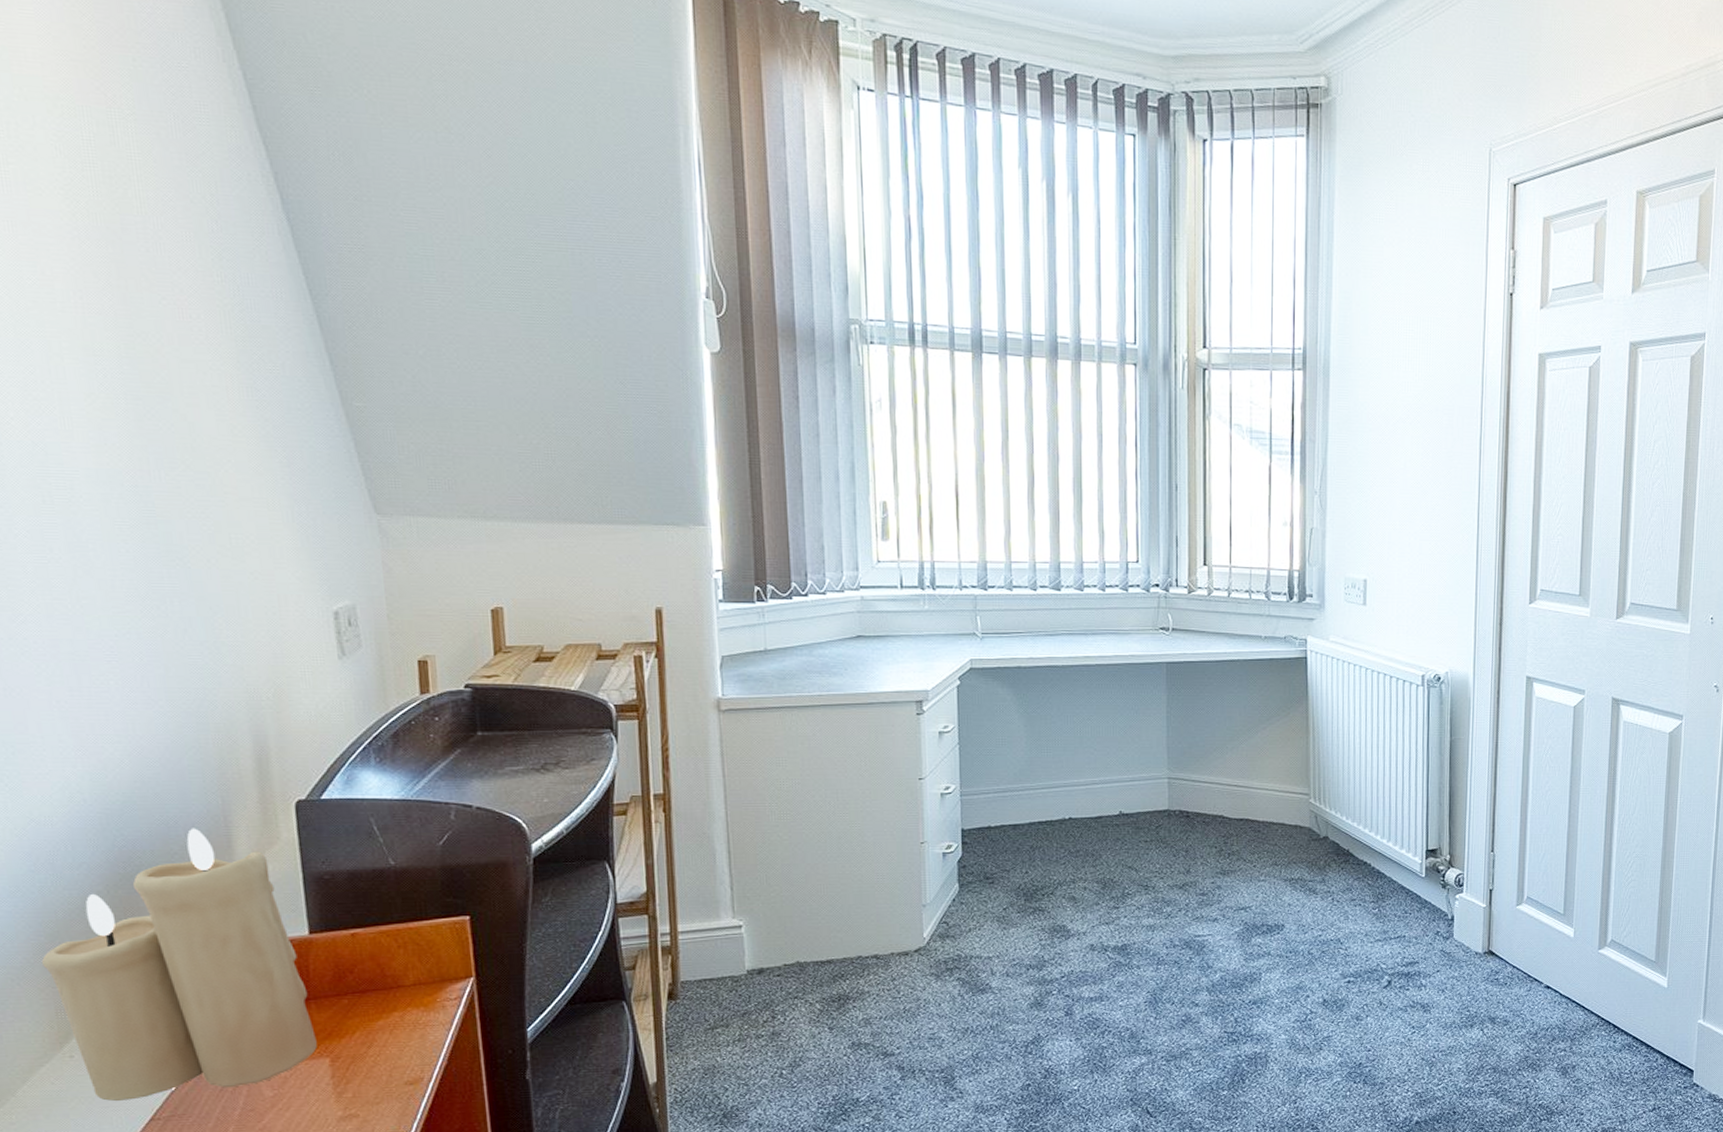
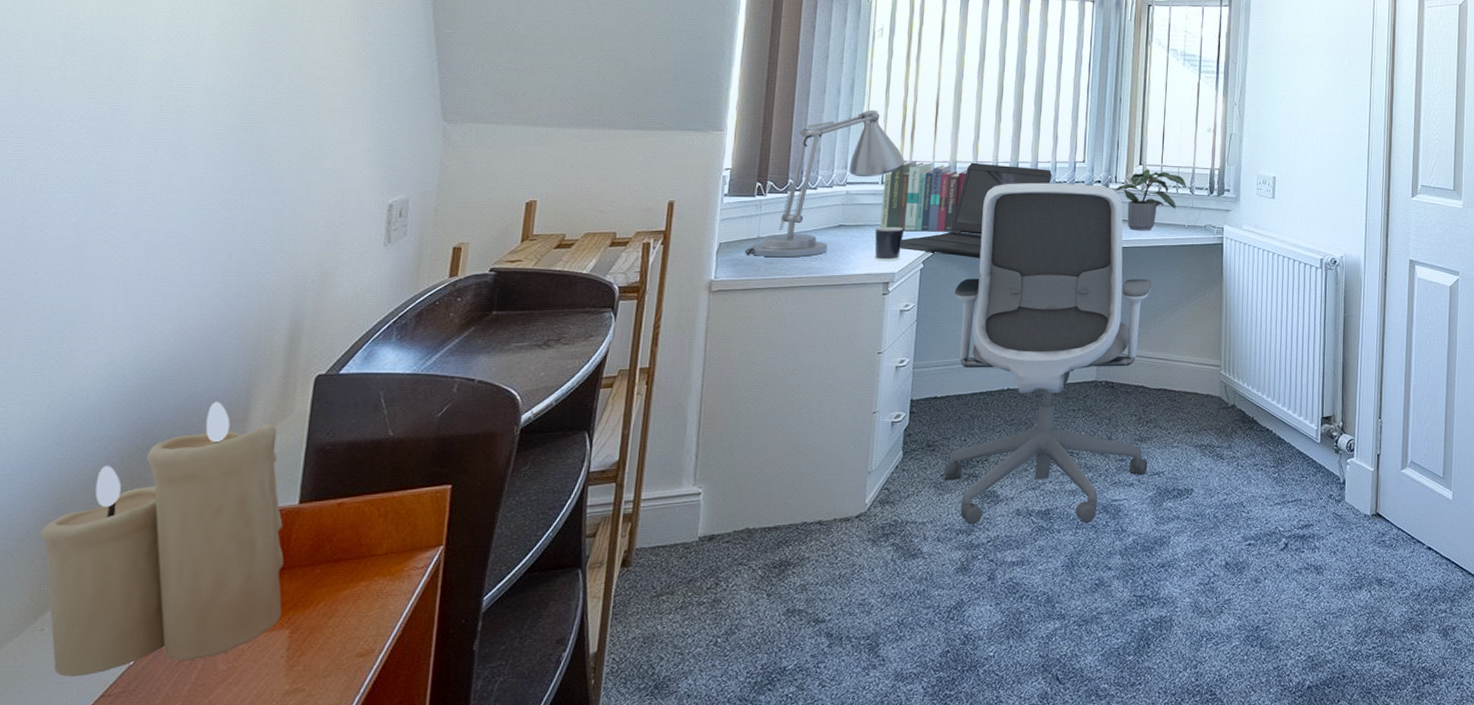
desk lamp: none [753,499,926,673] -> present [745,109,905,258]
mug: none [899,637,934,678] -> present [874,226,905,262]
books: none [903,560,1000,644] -> present [880,161,967,232]
laptop computer: none [930,562,1101,674] -> present [900,162,1052,258]
office chair: none [999,586,1232,959] -> present [943,182,1152,524]
potted plant: none [1176,570,1261,643] -> present [1115,169,1186,231]

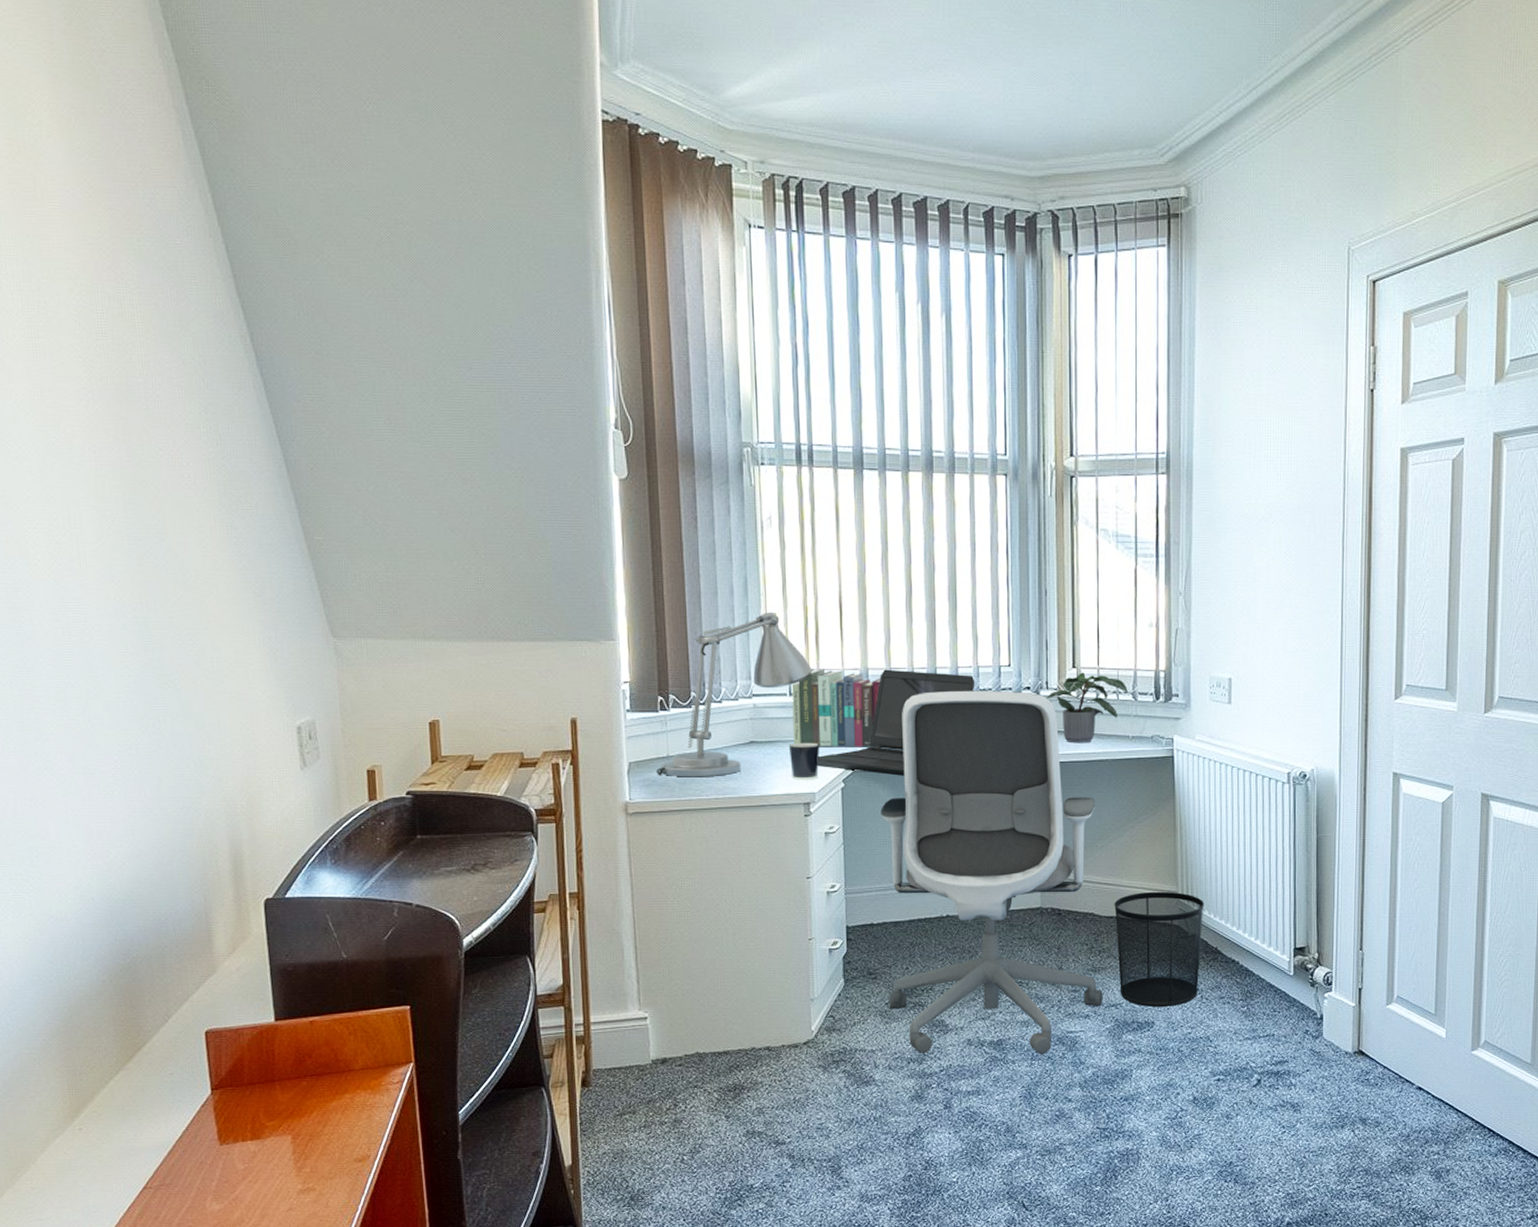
candle: present [40,401,285,677] -> none [58,924,281,1171]
waste bin: none [1163,365,1244,474] -> present [1114,891,1205,1007]

